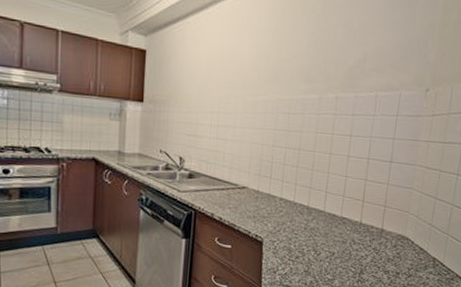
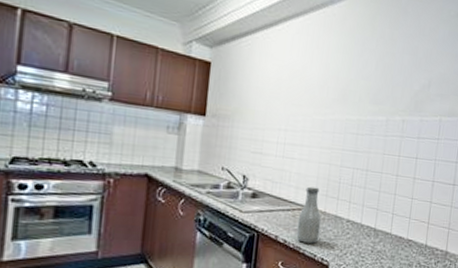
bottle: none [231,166,255,221] -> present [296,186,322,244]

